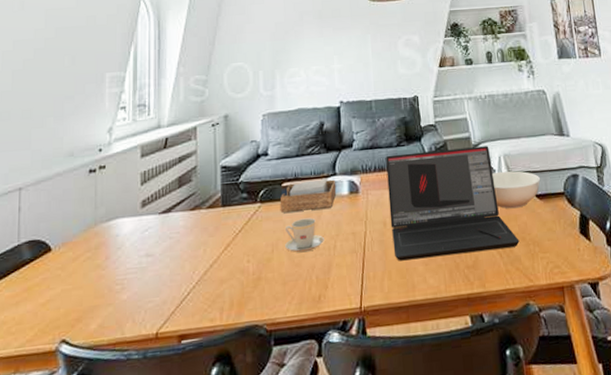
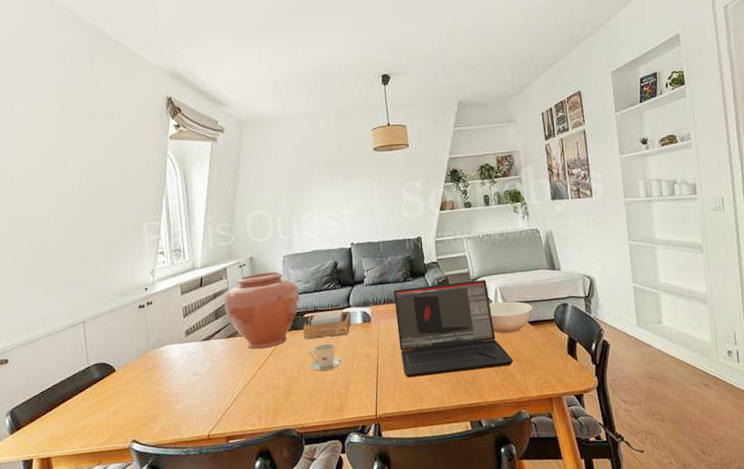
vase: none [190,132,279,225] -> present [224,271,300,349]

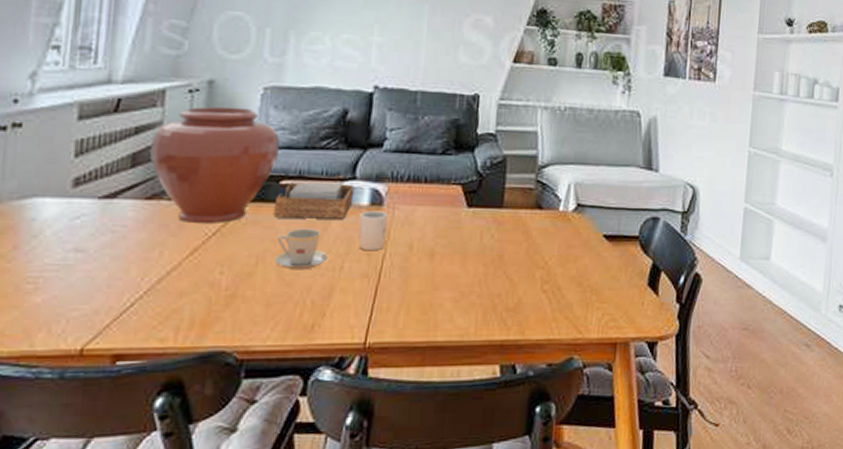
mug: none [357,325,378,354] -> present [357,210,389,251]
laptop: present [394,280,513,378] -> none [417,164,575,294]
bowl: present [489,301,533,334] -> none [555,202,614,248]

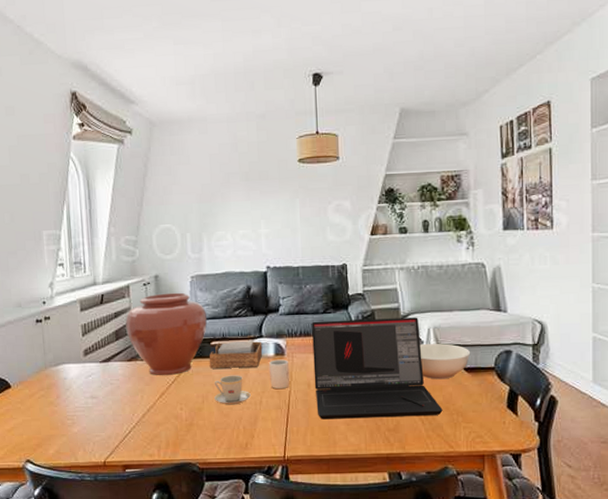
laptop: none [417,164,575,294] -> present [312,317,443,420]
bowl: none [555,202,614,248] -> present [419,343,471,380]

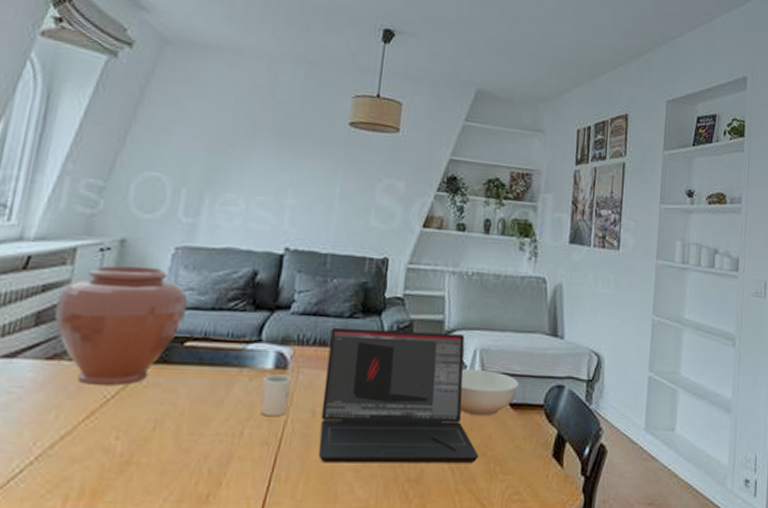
napkin holder: present [209,341,263,369] -> none [175,343,260,383]
teacup: present [214,375,251,405] -> none [173,392,229,436]

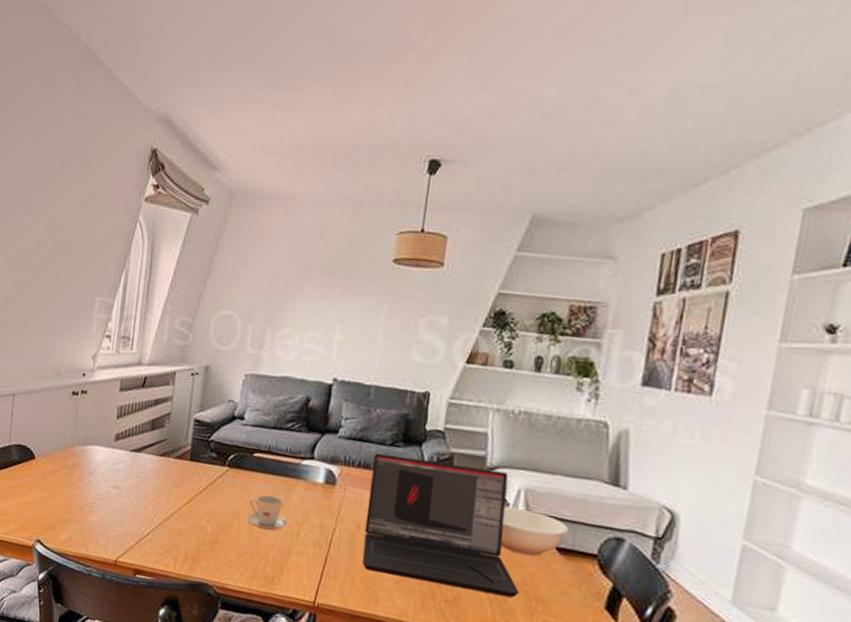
vase: present [55,265,187,385] -> none [164,387,255,482]
teacup: none [173,392,229,436] -> present [246,495,289,531]
mug: present [260,374,292,417] -> none [313,488,340,524]

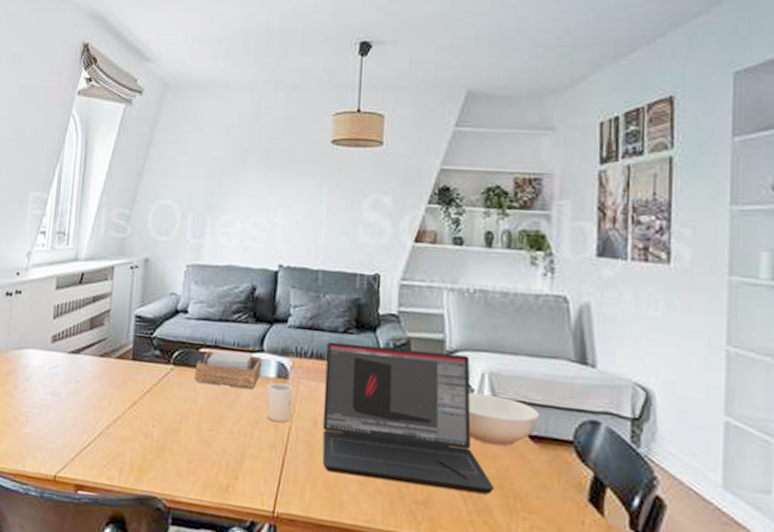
teacup: present [246,495,289,531] -> none [195,393,241,433]
napkin holder: none [247,455,313,492] -> present [194,350,262,389]
mug: none [313,488,340,524] -> present [265,382,294,423]

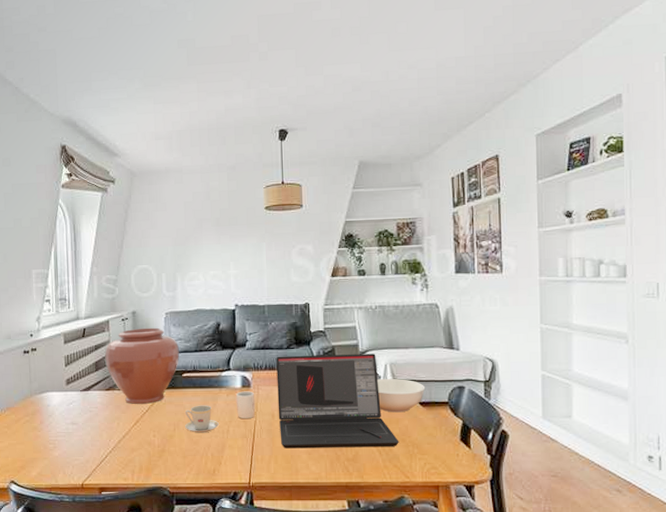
vase: none [103,281,200,382] -> present [105,327,180,404]
napkin holder: present [194,350,262,389] -> none [180,373,230,399]
teacup: none [195,393,241,433] -> present [185,405,219,433]

